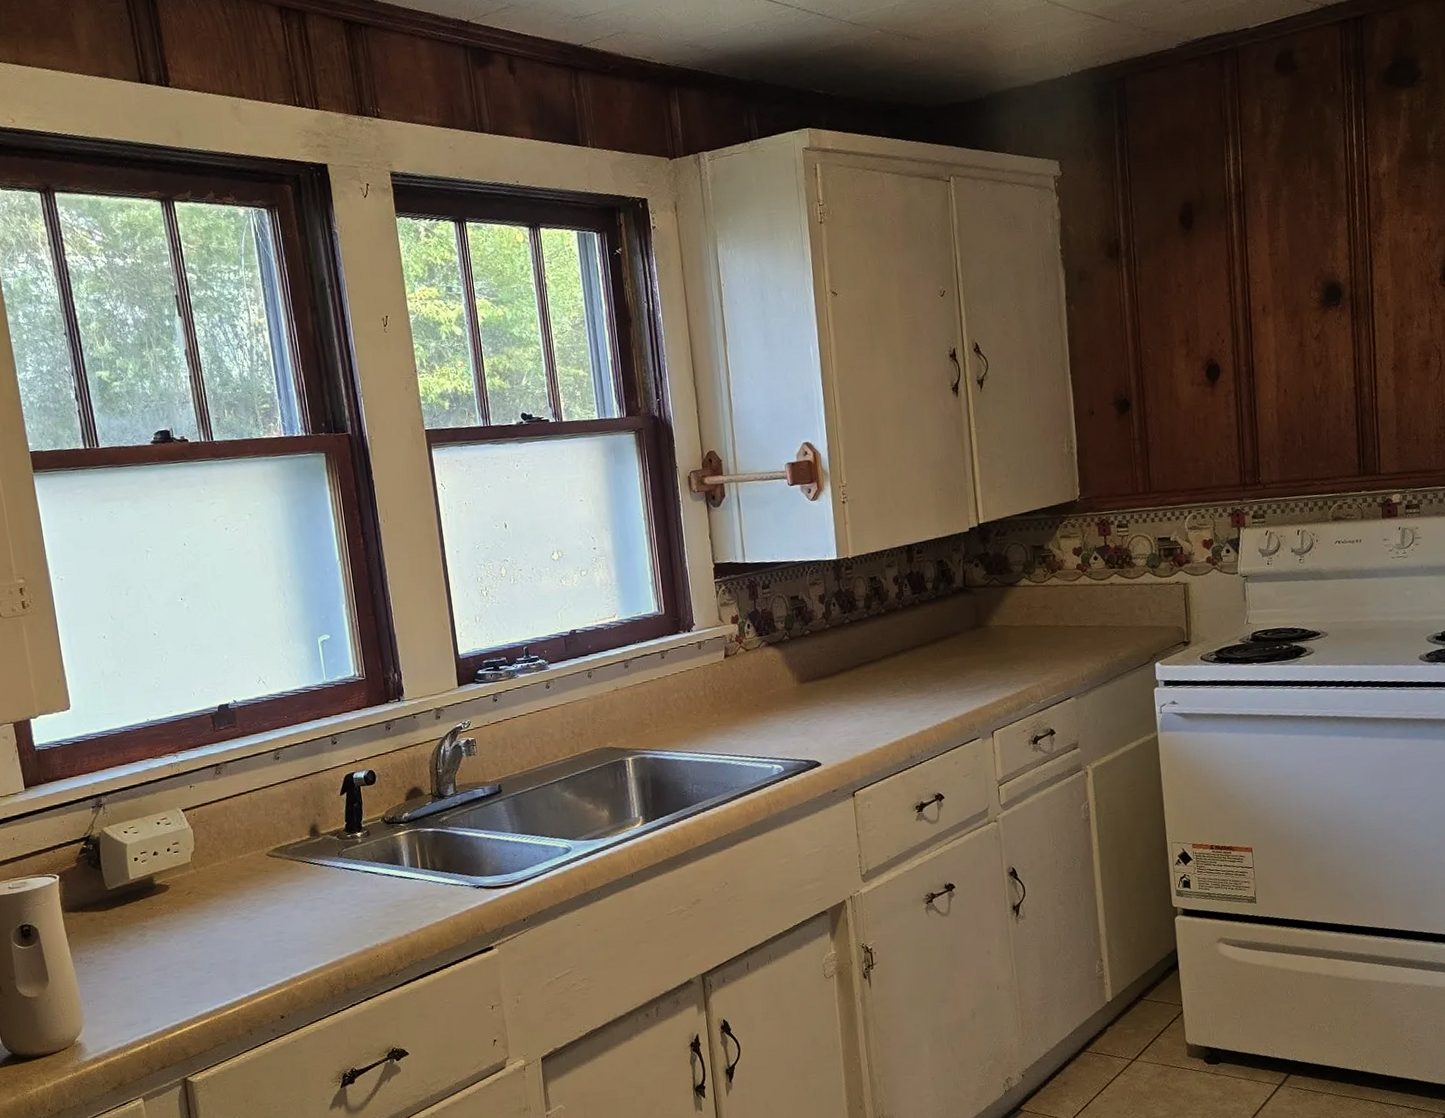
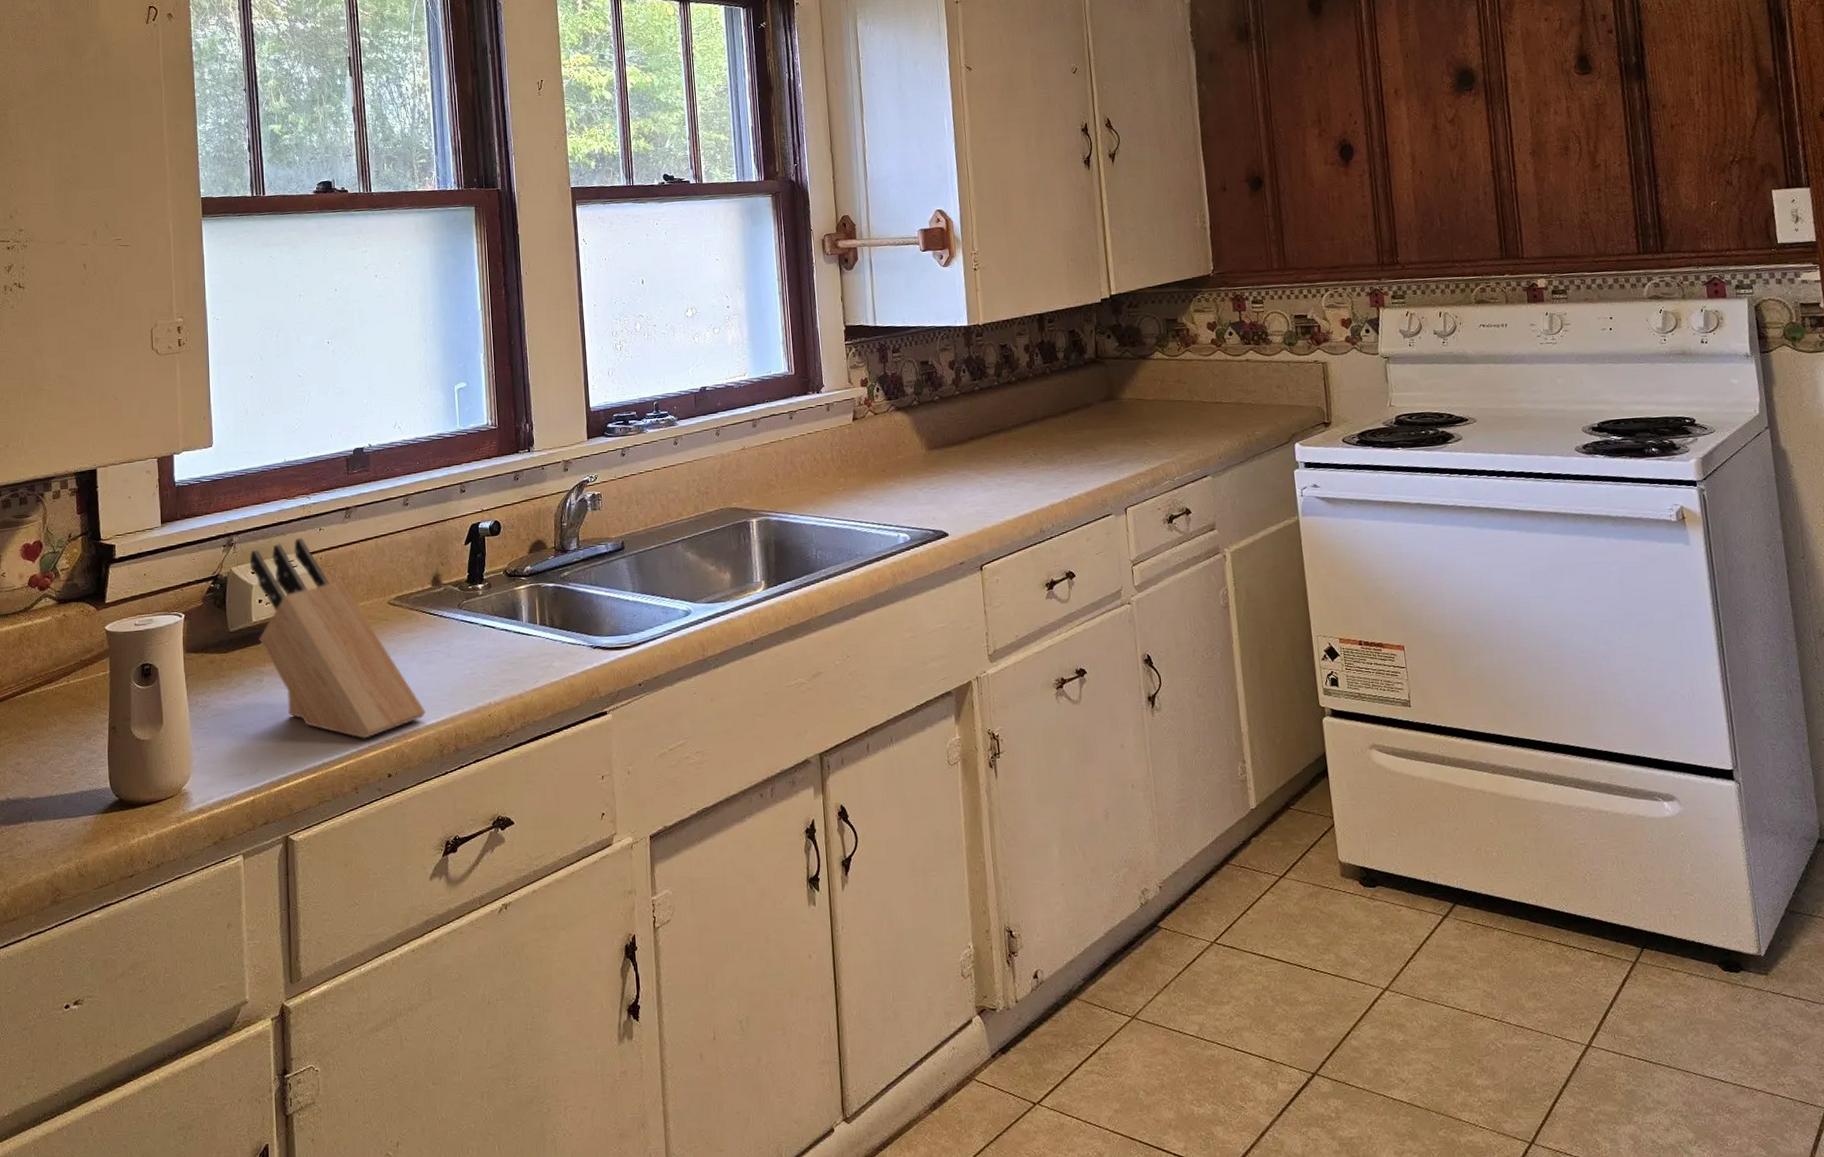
knife block: none [121,795,315,985] -> present [249,537,427,739]

